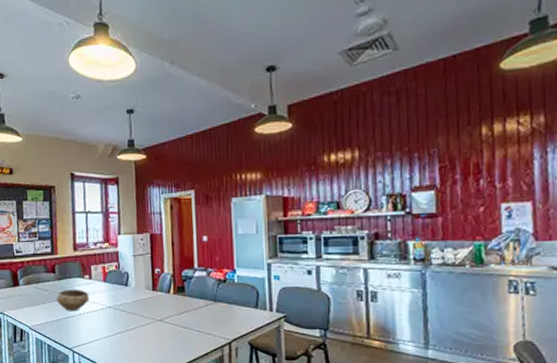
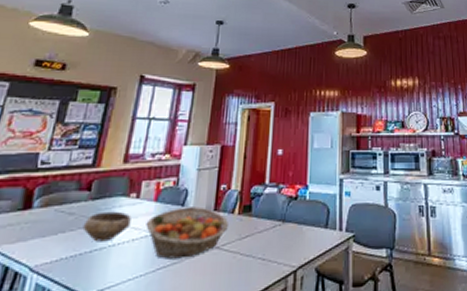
fruit basket: none [100,287,166,327] -> present [146,206,228,259]

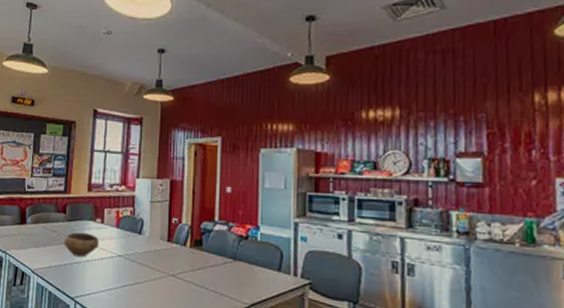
fruit basket: present [146,206,228,259] -> none [111,235,181,280]

